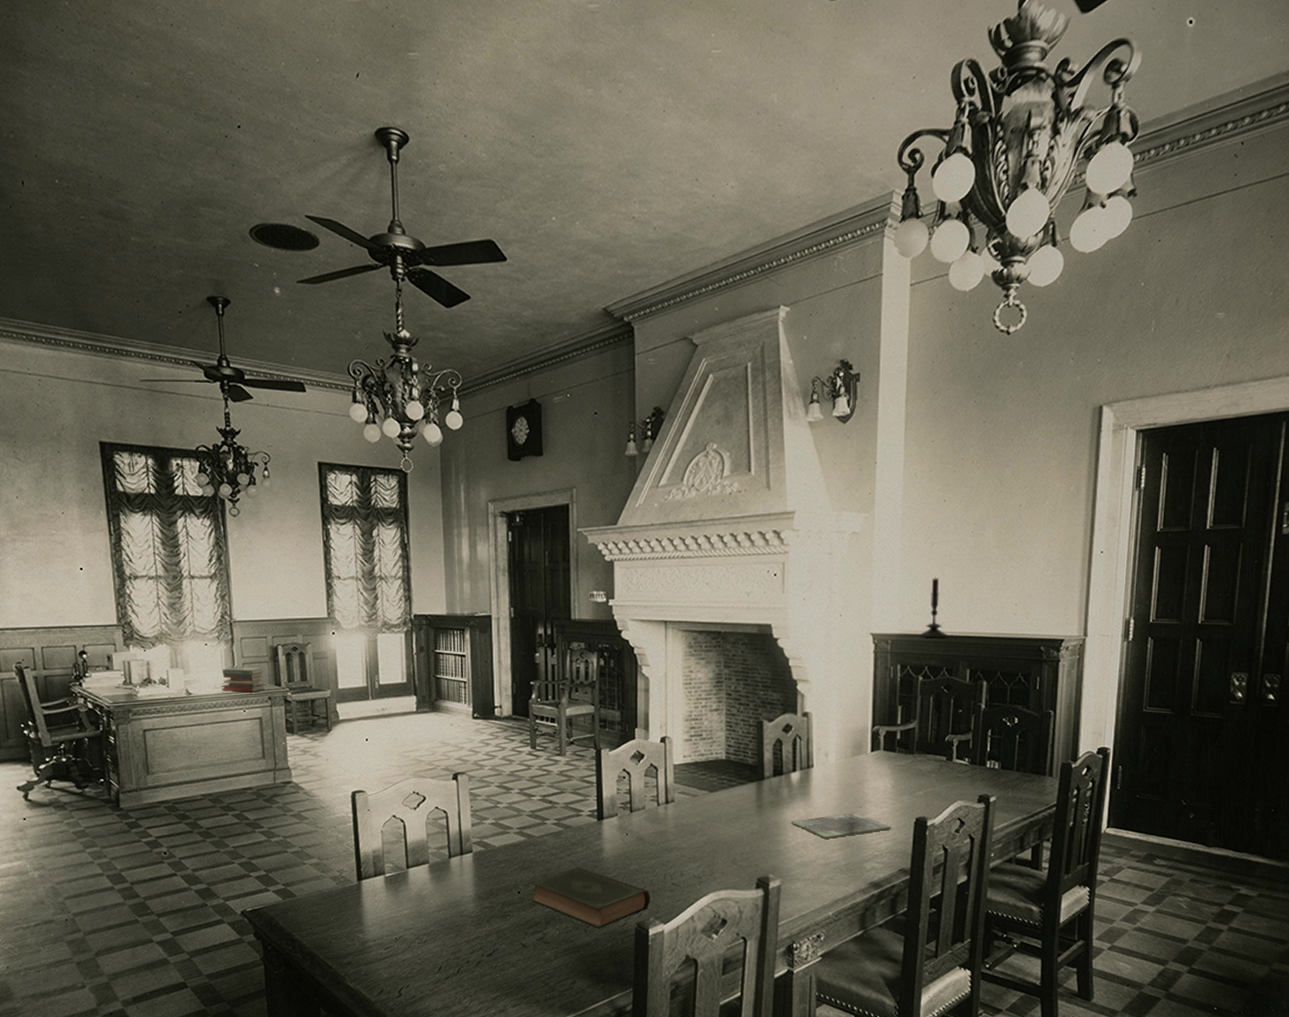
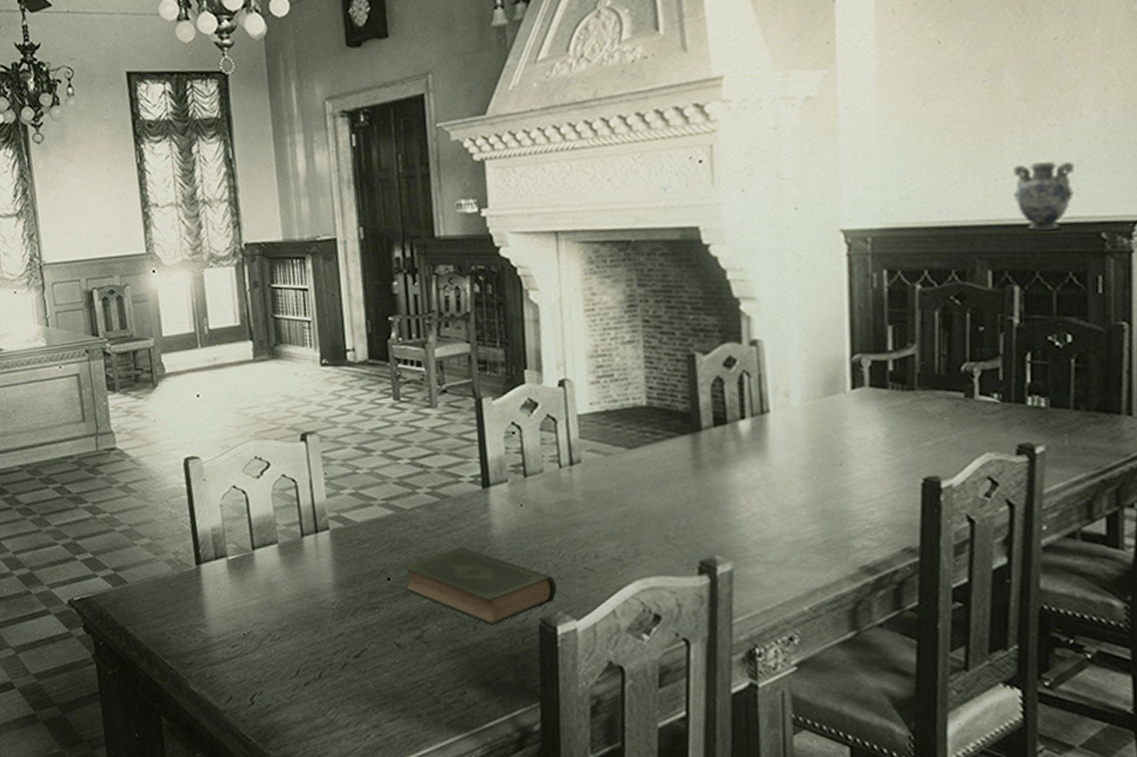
books: present [222,666,265,693] -> none [33,315,82,346]
magazine: present [791,812,892,839] -> none [743,471,889,508]
candle: present [920,577,946,639] -> none [914,147,954,232]
decorative vase: none [987,594,1026,642] -> present [1013,162,1074,231]

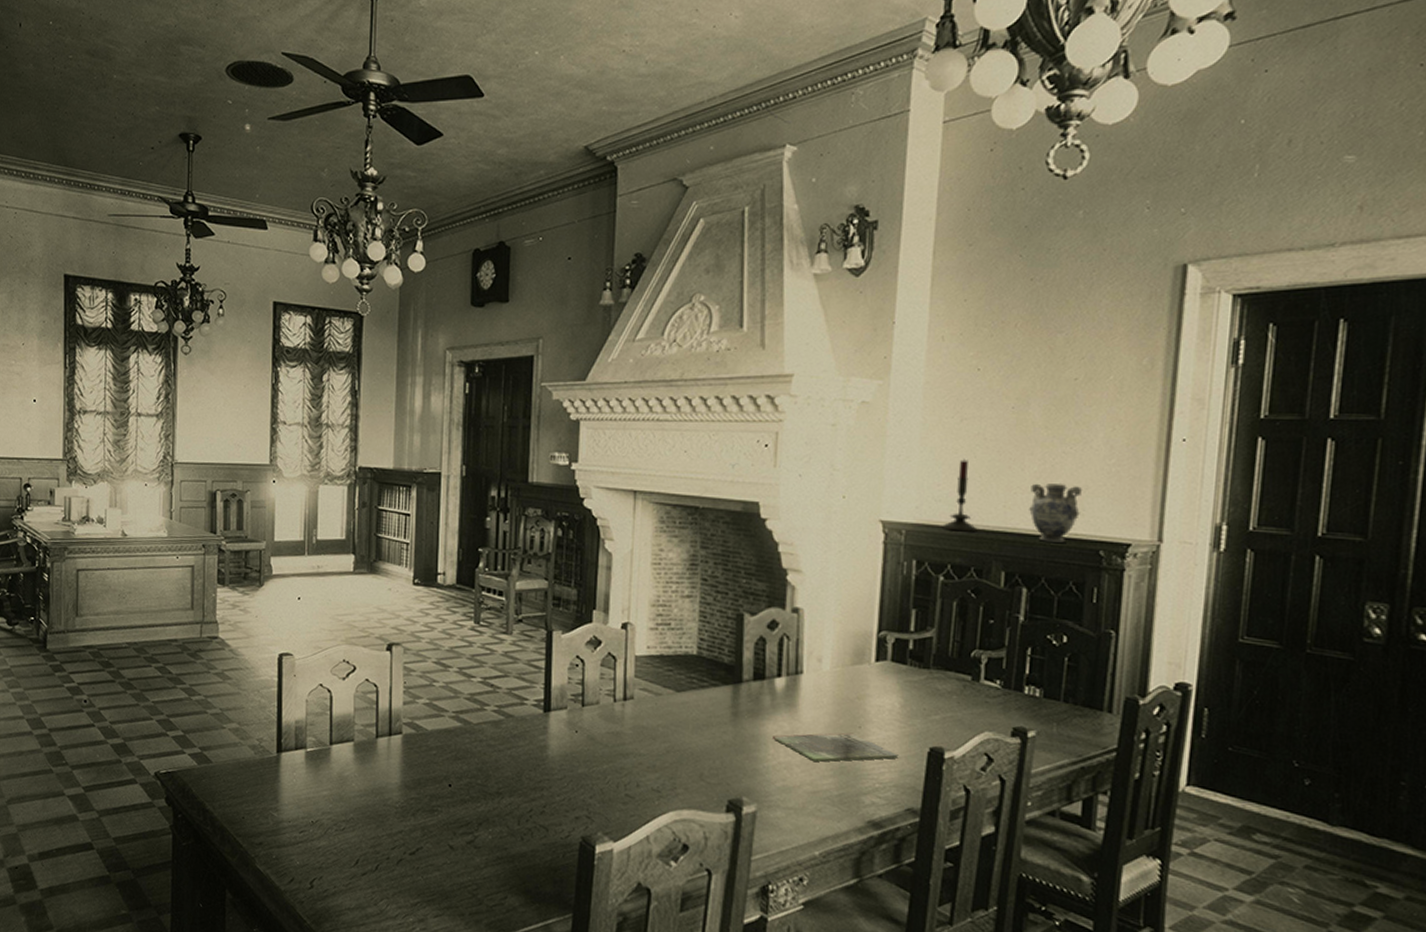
book: present [402,546,557,626] -> none [463,762,600,838]
magazine: none [743,471,889,508] -> present [773,732,899,762]
candle: none [914,147,954,232] -> present [942,458,976,533]

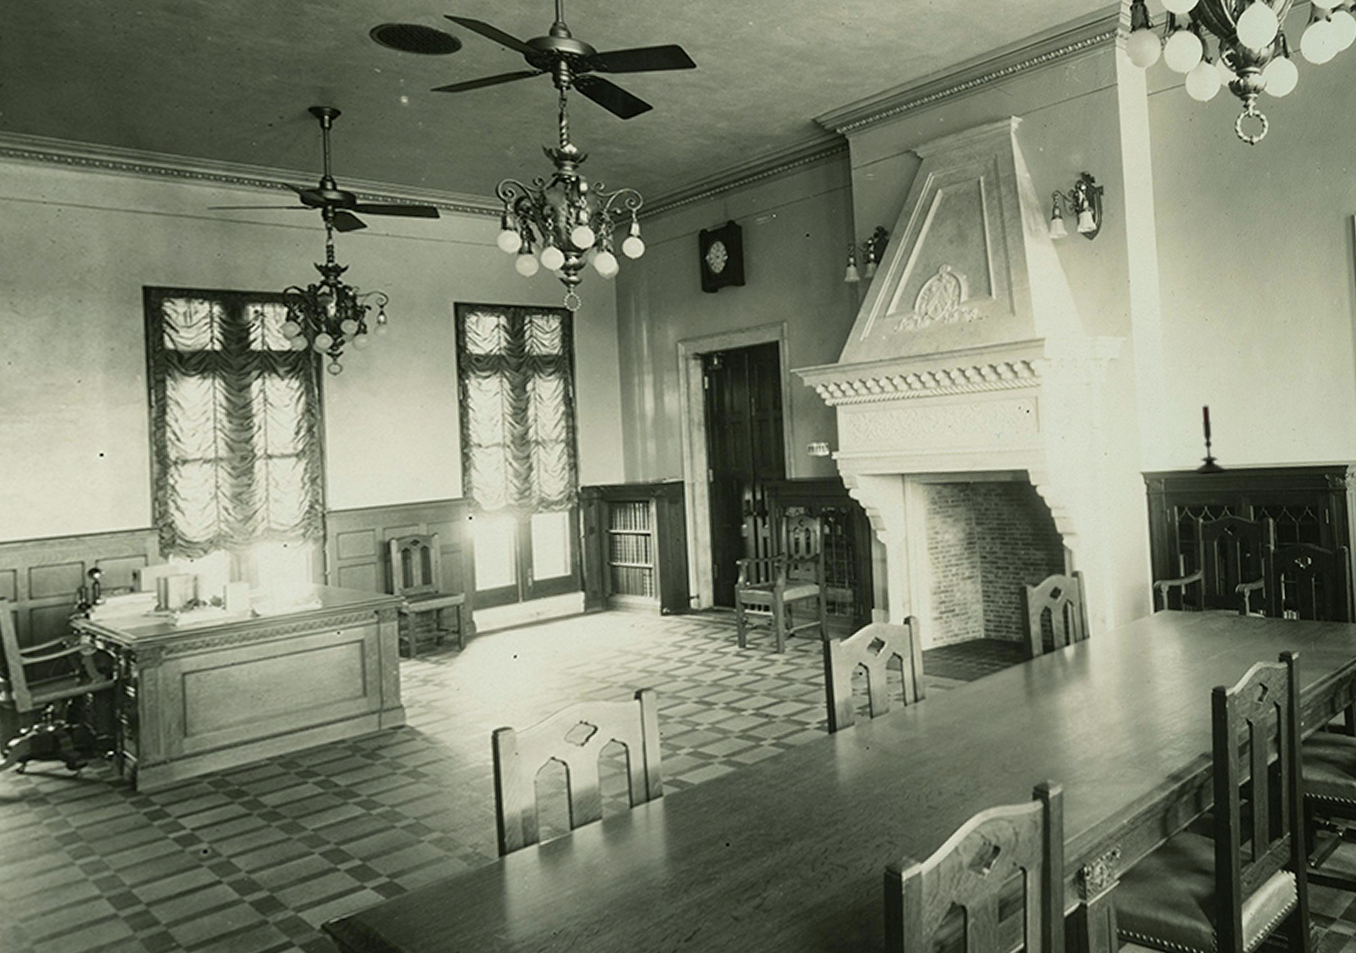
magazine: present [773,732,899,762] -> none [1069,688,1187,726]
decorative vase: present [1029,483,1082,543] -> none [1263,418,1305,473]

